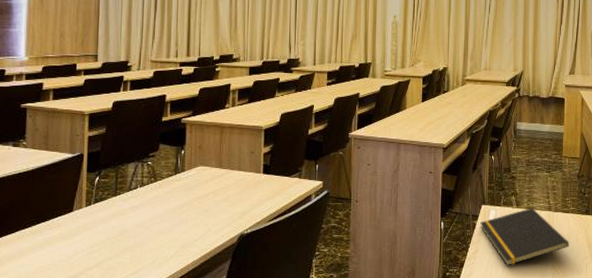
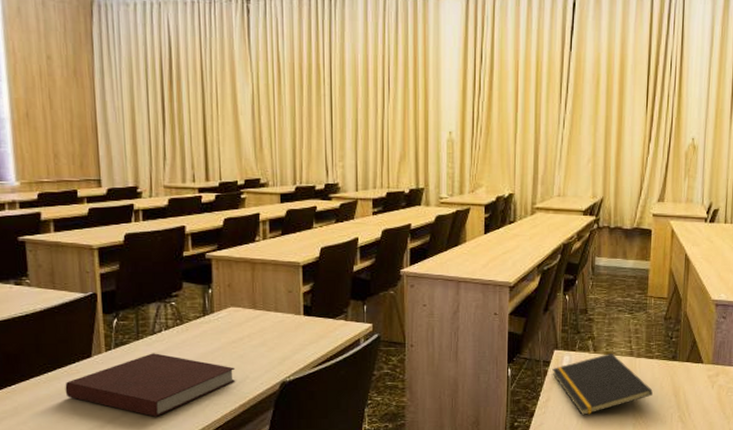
notebook: none [46,208,200,268] -> present [65,353,236,417]

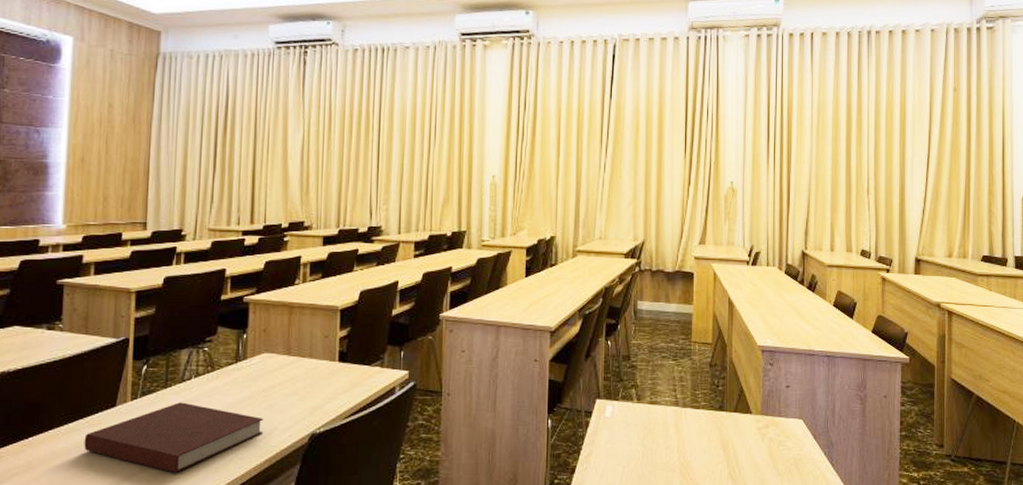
notepad: present [552,352,653,416] -> none [594,402,700,472]

